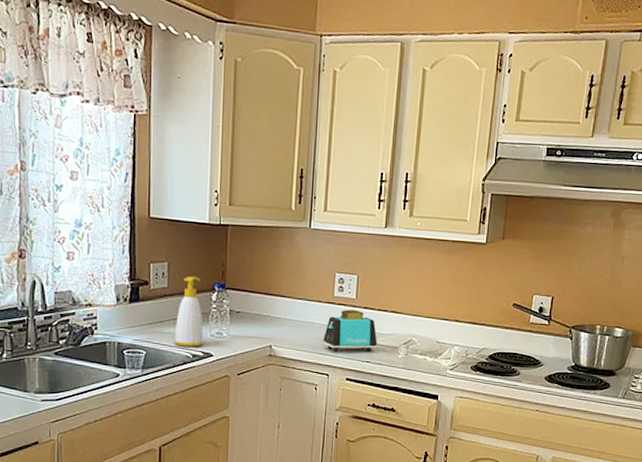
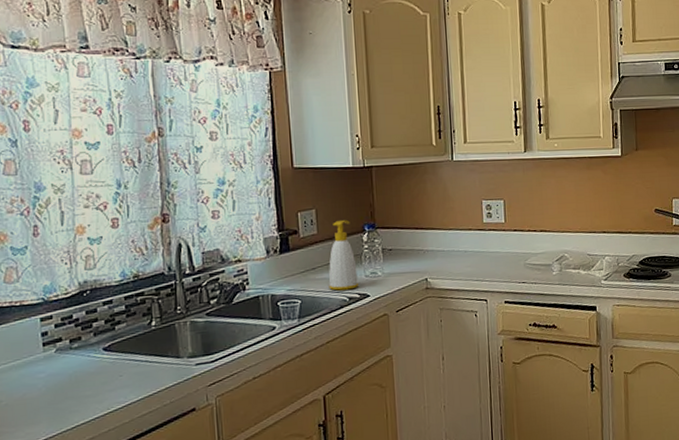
toaster: present [323,309,377,353] -> none [478,233,531,278]

